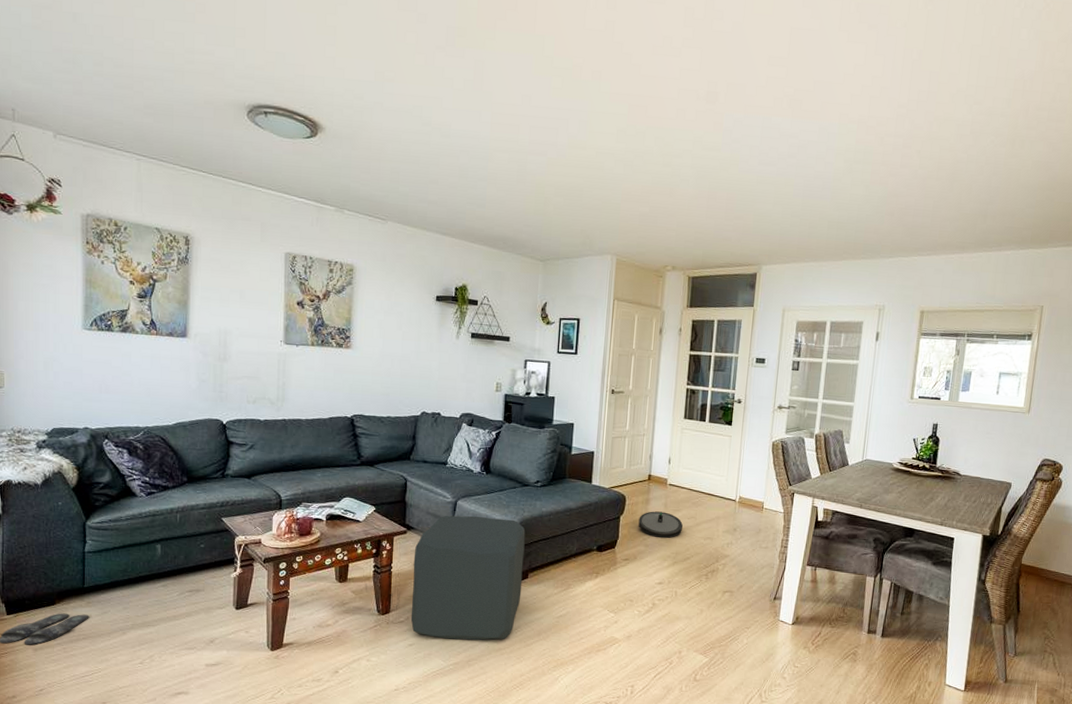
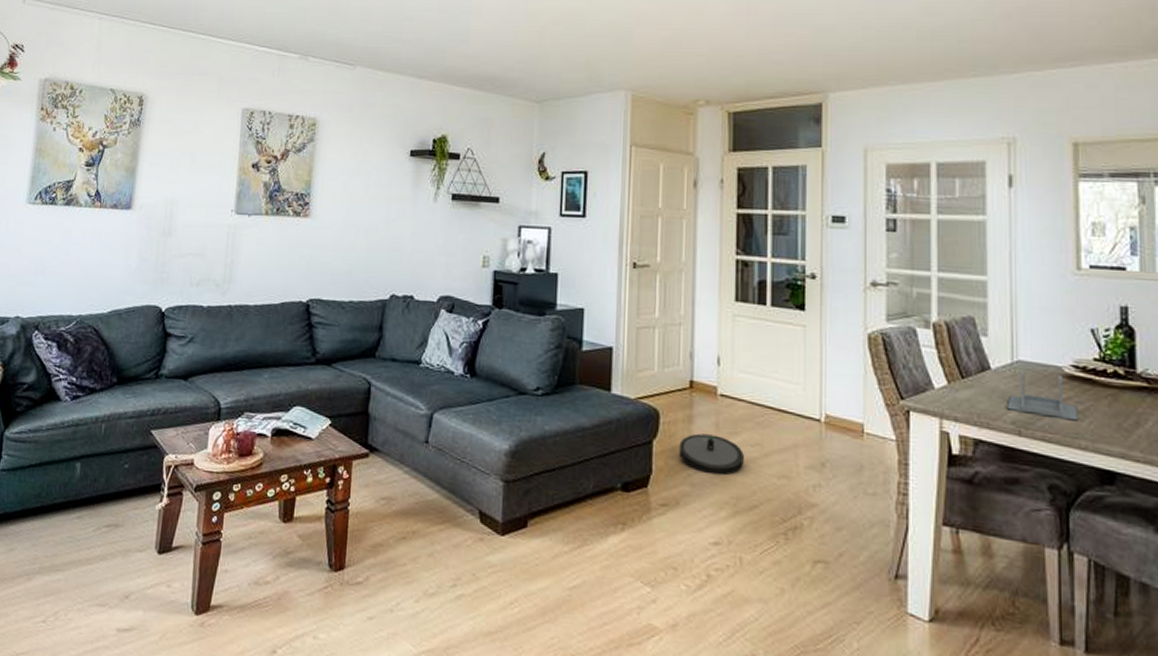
pouf: present [410,515,526,641] -> none [371,433,523,618]
napkin holder: none [855,465,898,498] -> present [1007,370,1078,421]

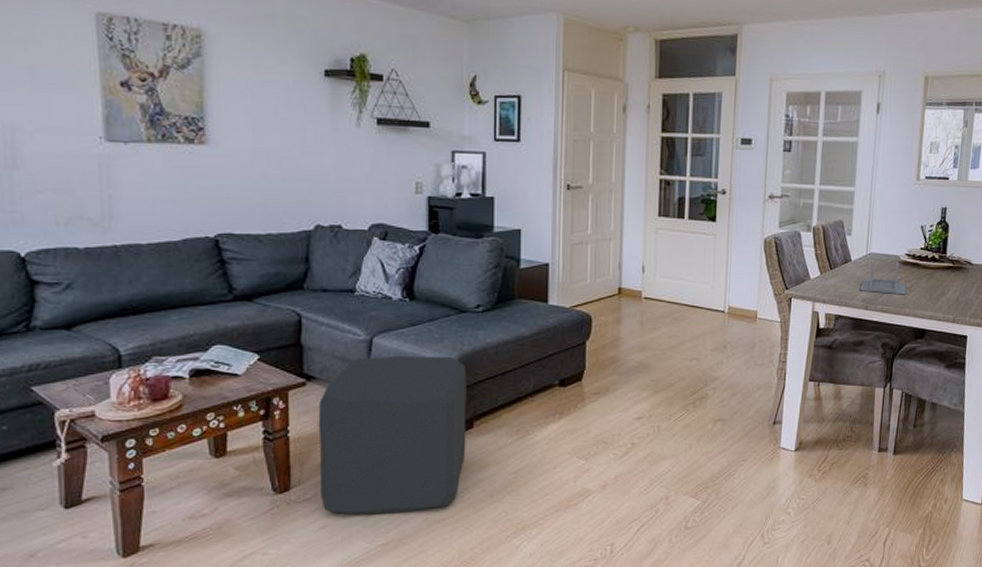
pouf: none [371,433,523,618] -> present [318,355,467,515]
robot vacuum: present [679,433,744,475] -> none [609,332,663,363]

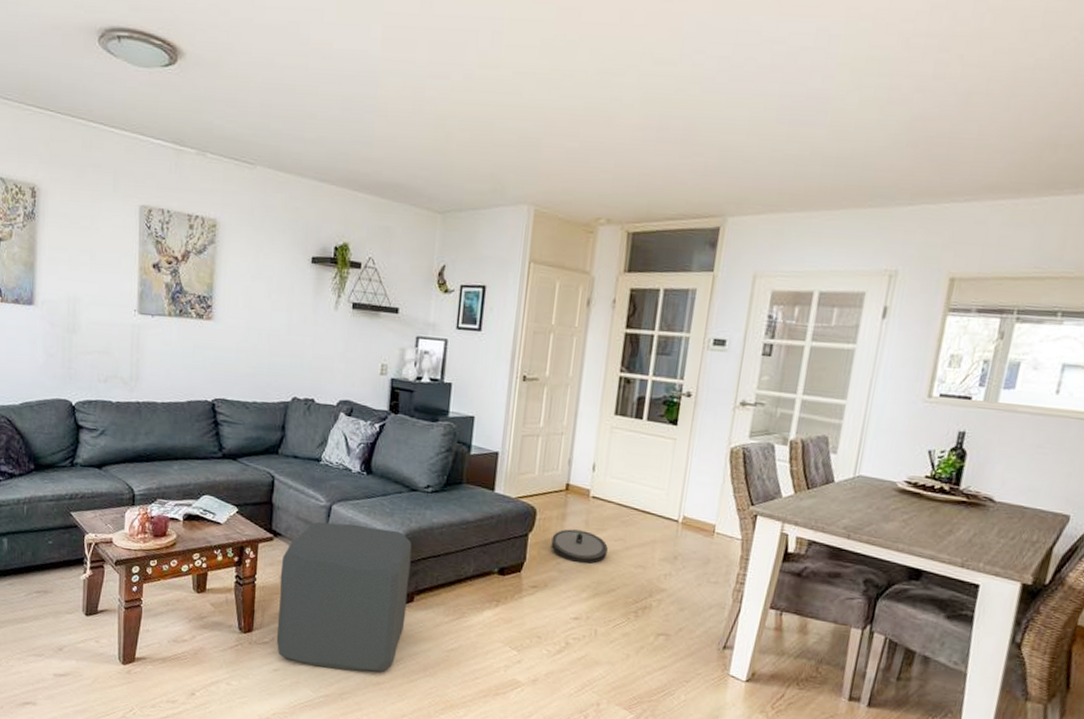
robot vacuum: none [609,332,663,363] -> present [551,529,608,564]
napkin holder: present [860,260,907,295] -> none [842,484,903,528]

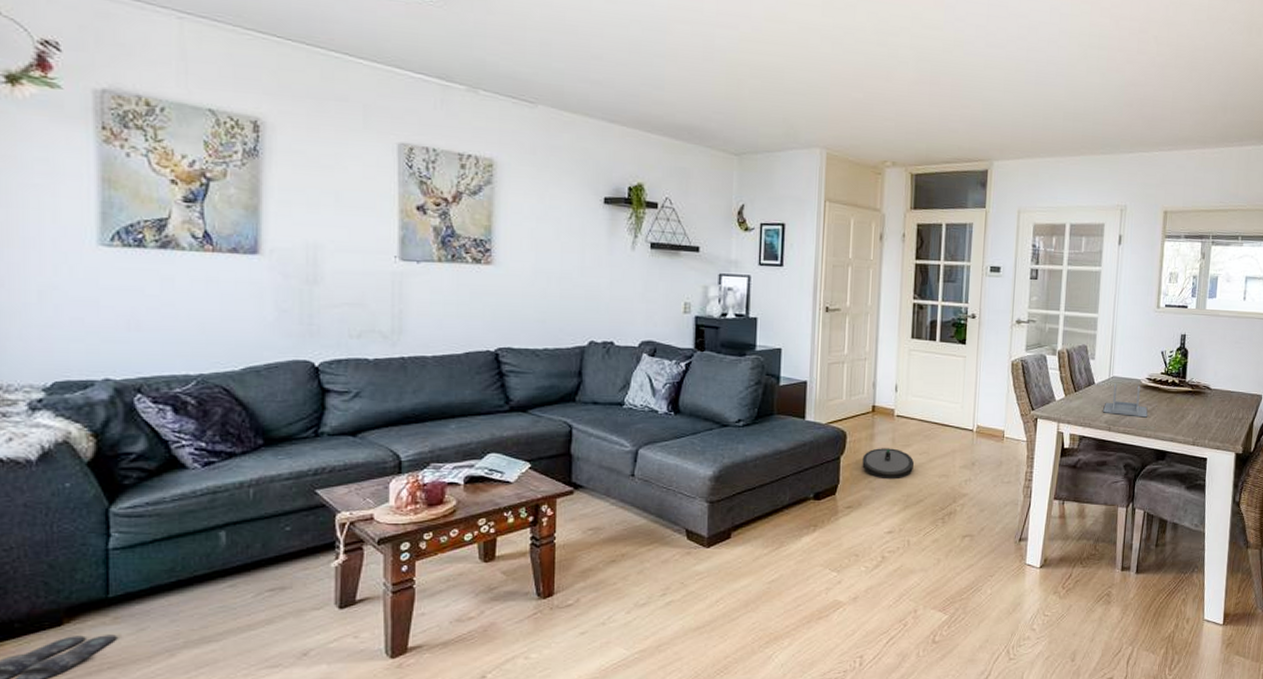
pouf: present [276,521,412,672] -> none [581,466,726,622]
napkin holder: none [842,484,903,528] -> present [1103,383,1148,418]

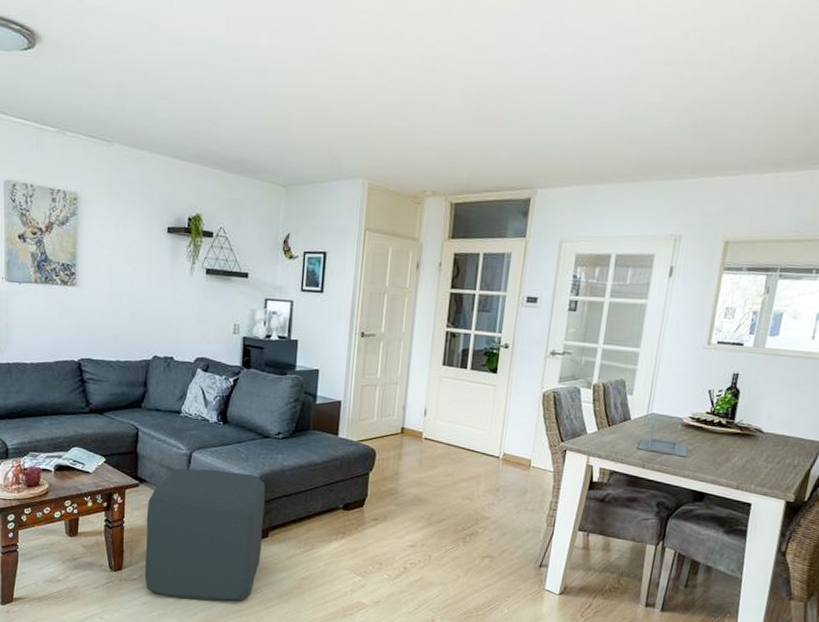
pouf: none [581,466,726,622] -> present [144,468,266,601]
robot vacuum: present [862,448,914,478] -> none [389,467,439,497]

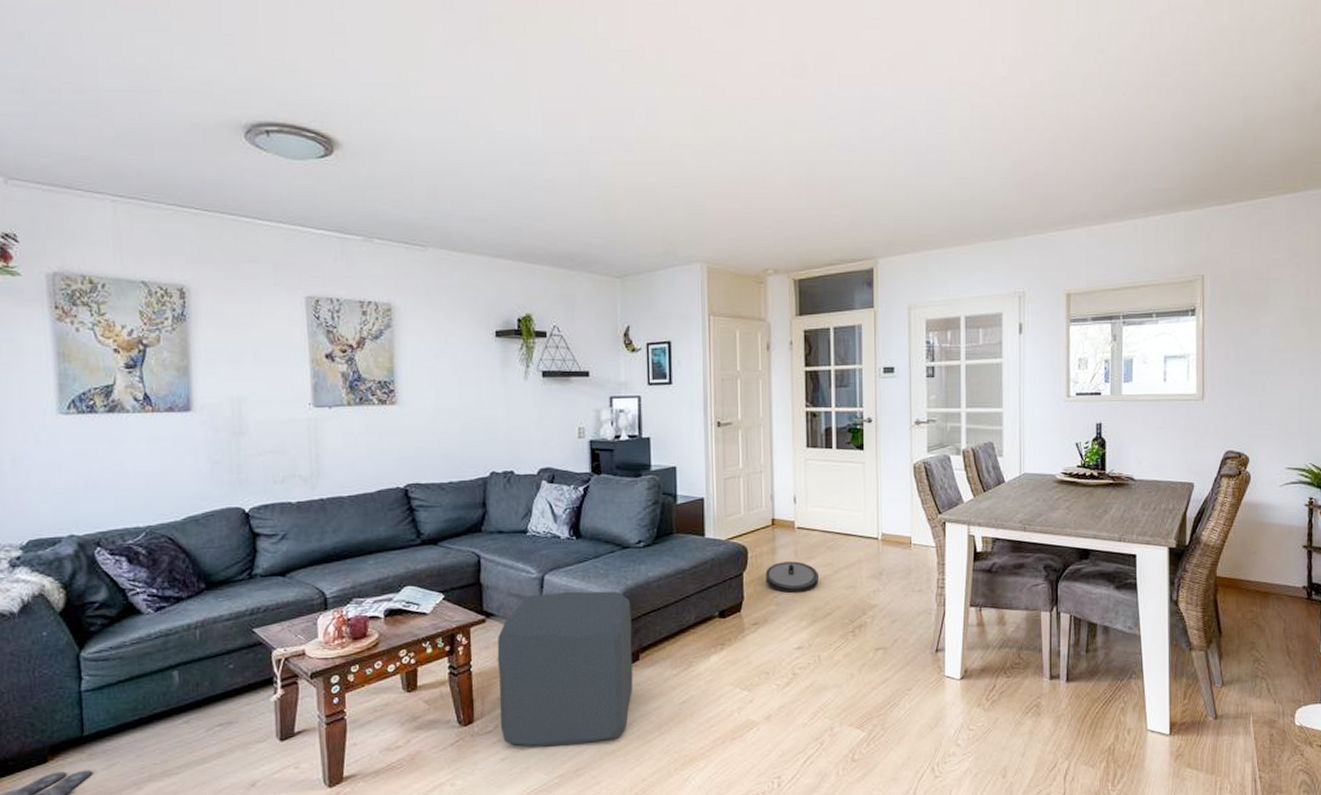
robot vacuum: none [389,467,439,497] -> present [765,561,818,593]
napkin holder: present [638,420,688,457] -> none [1016,480,1065,515]

